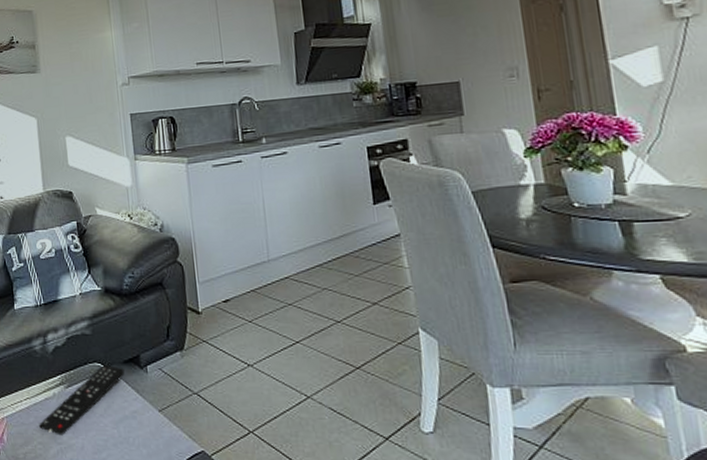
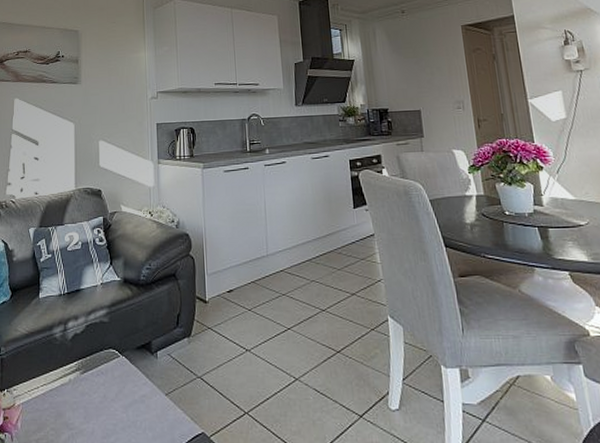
remote control: present [39,364,125,436] -> none [53,350,137,421]

